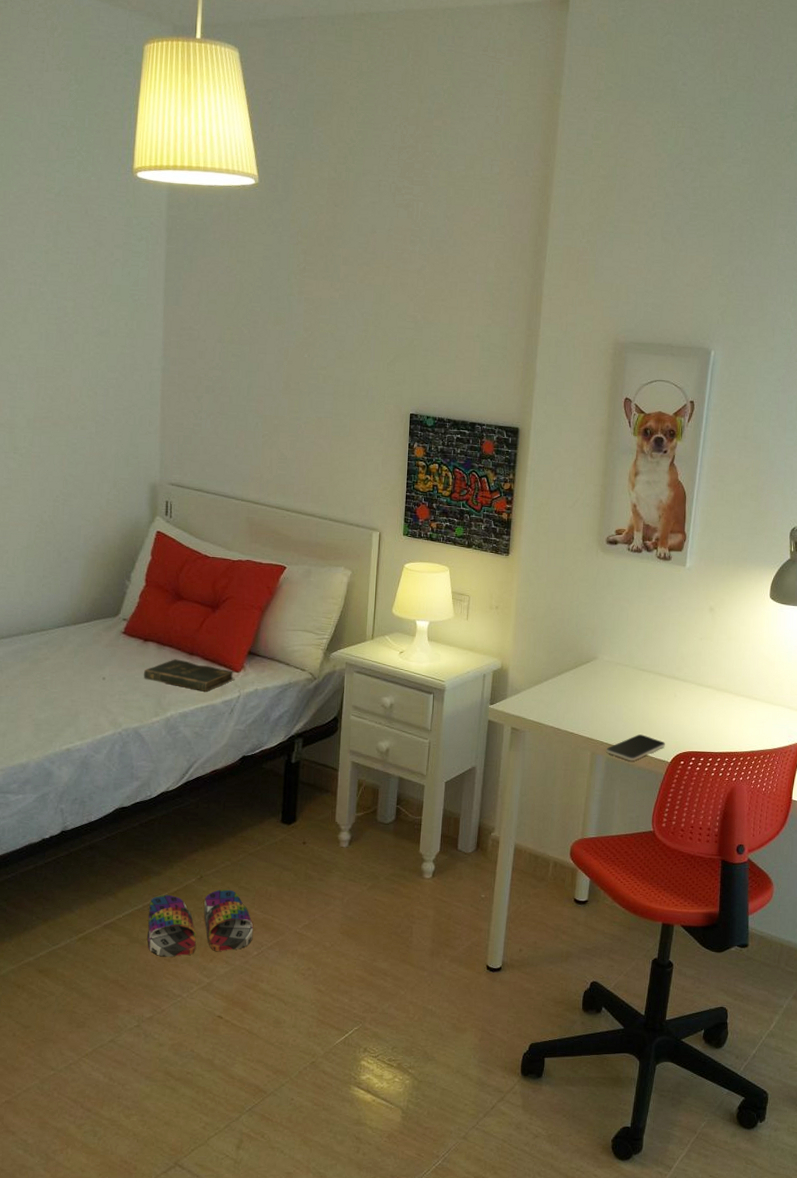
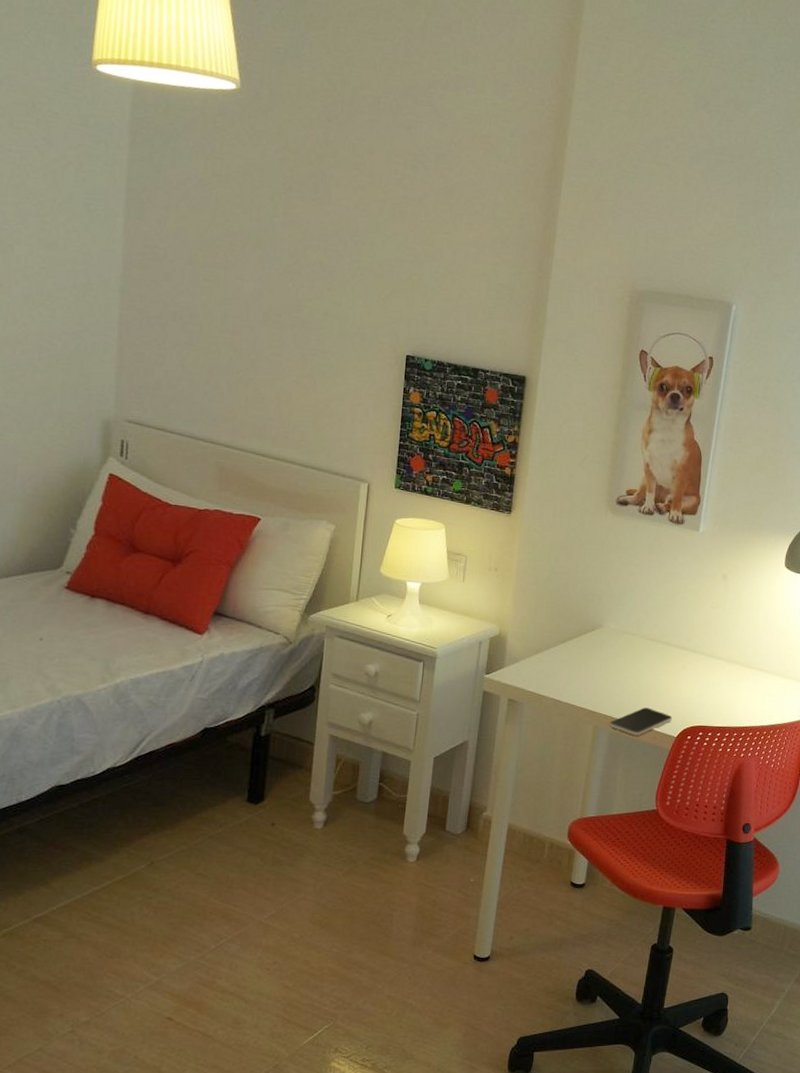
bible: present [143,659,235,692] -> none [88,618,198,656]
slippers: present [147,889,254,957] -> none [86,877,212,954]

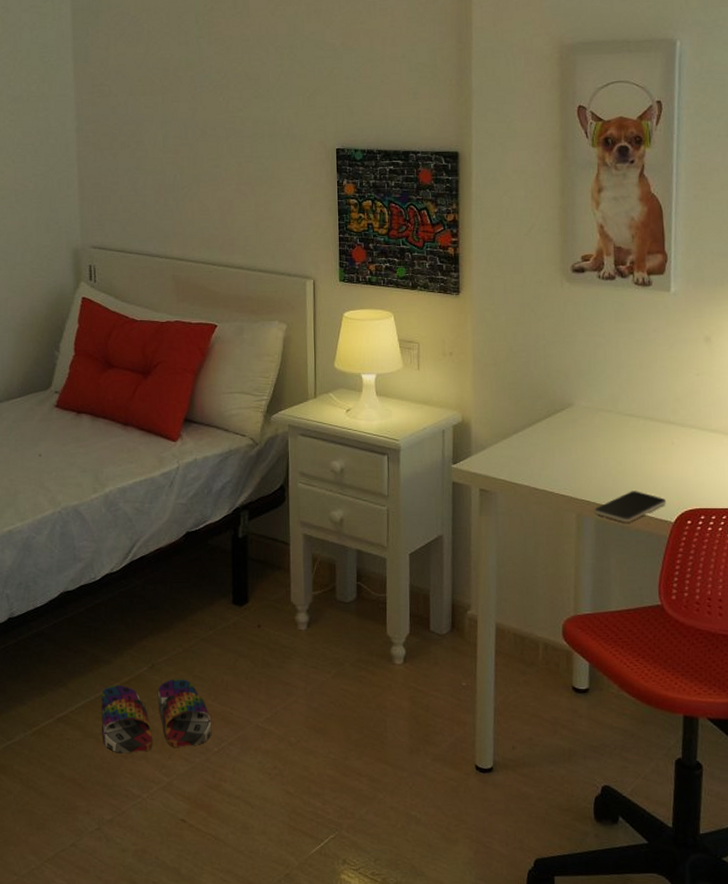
slippers: none [86,877,212,954] -> present [101,679,212,754]

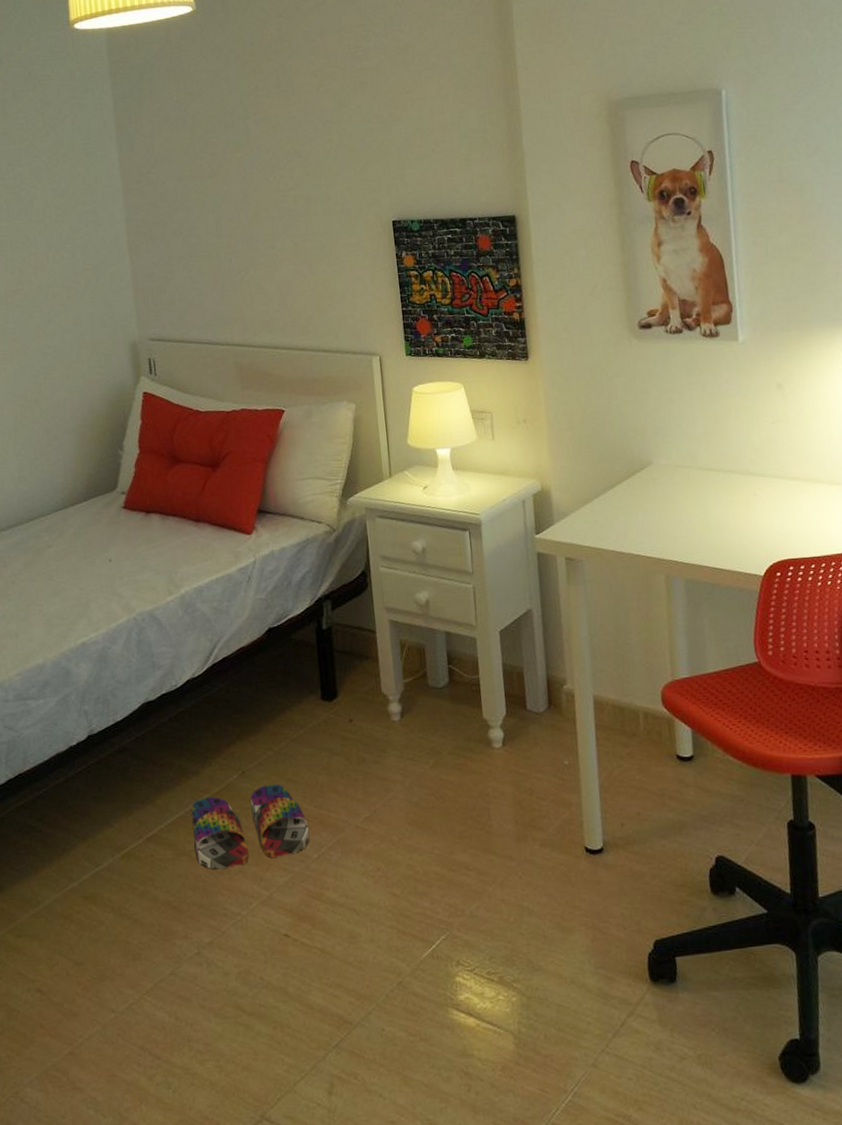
smartphone: present [594,491,667,523] -> none [682,546,755,581]

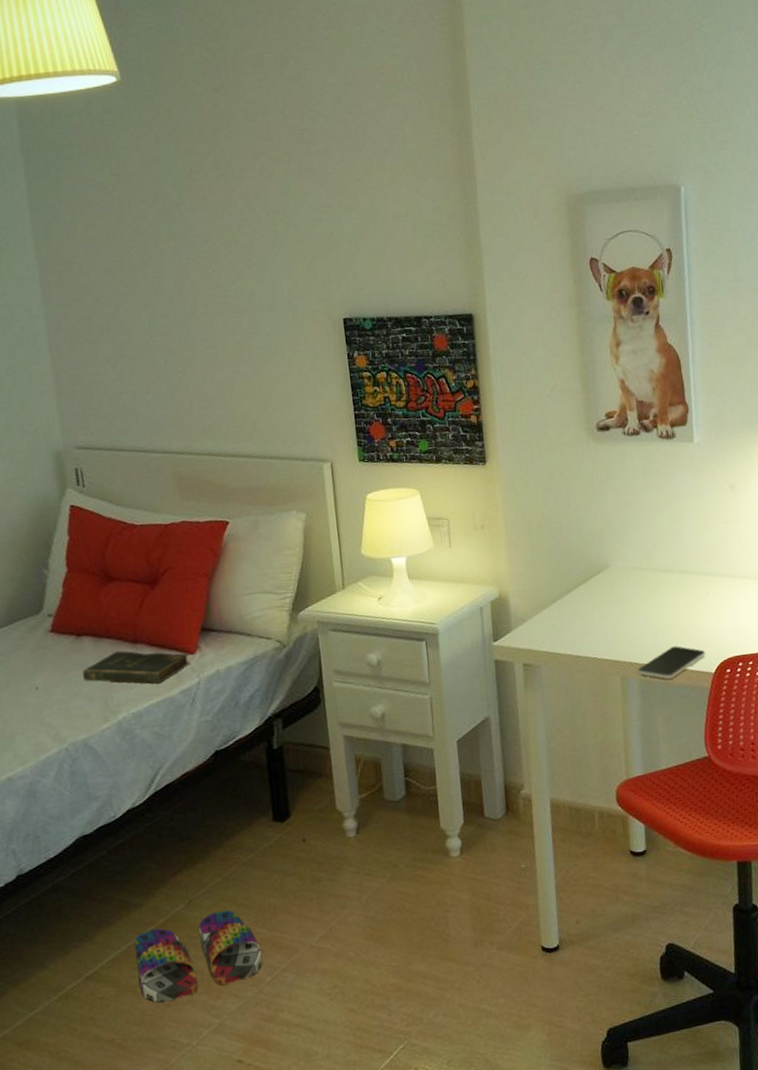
bible: none [150,528,248,561] -> present [82,651,191,684]
smartphone: none [682,546,755,581] -> present [637,646,706,680]

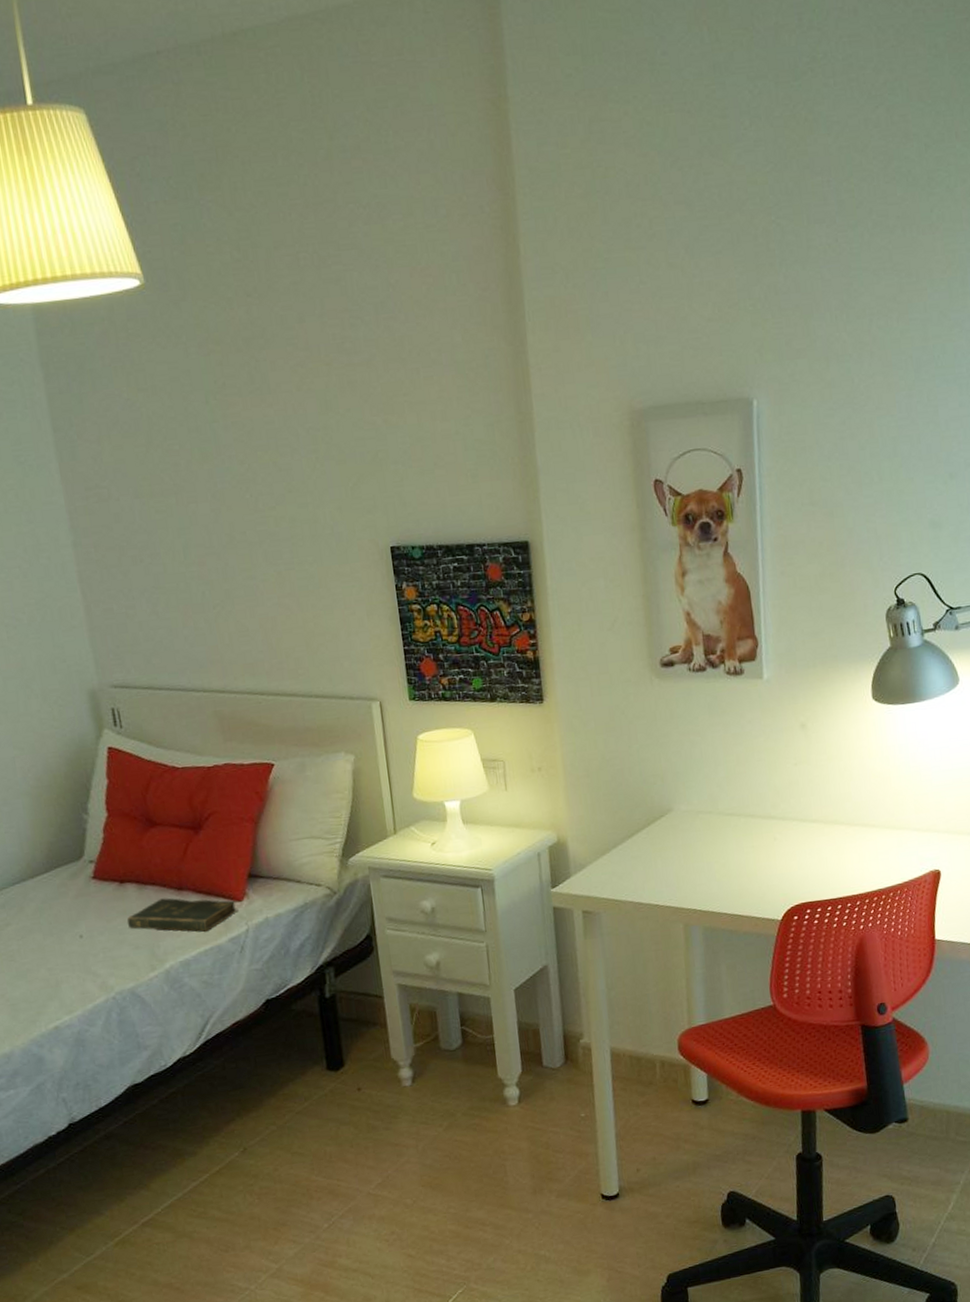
slippers: present [134,910,263,1003] -> none [190,1158,320,1248]
smartphone: present [637,646,706,680] -> none [701,892,773,927]

